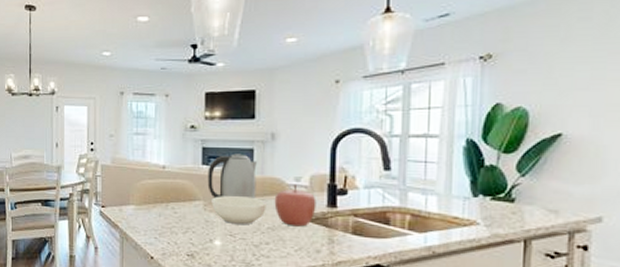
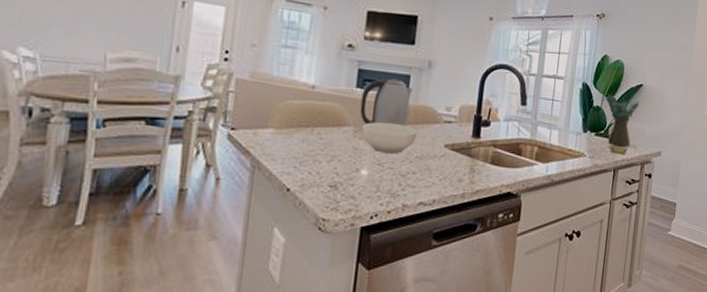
fruit: present [274,184,317,227] -> none [424,113,463,156]
vase: none [503,147,559,222] -> present [605,92,640,155]

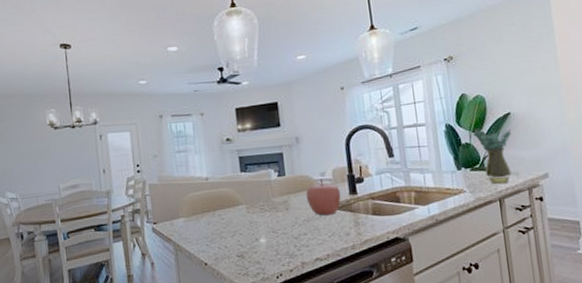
kettle: present [359,78,412,127] -> none [246,158,290,201]
bowl: present [362,122,419,154] -> none [253,195,301,222]
fruit: none [424,113,463,156] -> present [305,178,341,216]

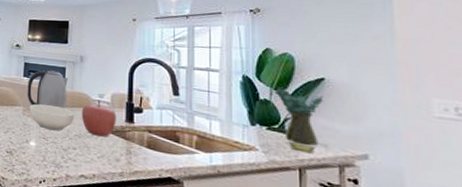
kettle: none [246,158,290,201] -> present [27,70,68,109]
bowl: none [253,195,301,222] -> present [29,104,76,131]

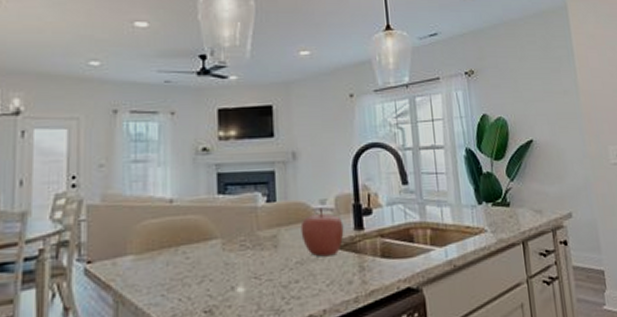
kettle: present [27,70,68,109] -> none [225,177,281,234]
bowl: present [29,104,76,131] -> none [231,227,294,264]
vase: present [275,85,324,154] -> none [495,154,535,224]

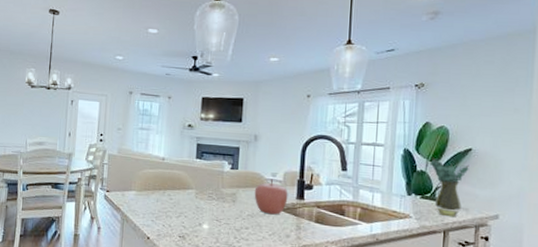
vase: none [495,154,535,224] -> present [430,157,469,217]

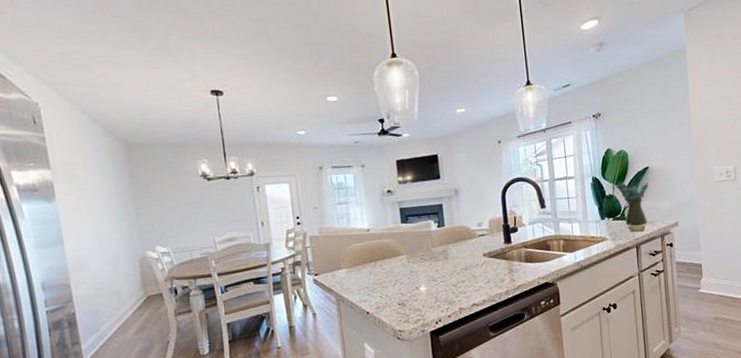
fruit: present [254,179,288,215] -> none [464,229,497,264]

